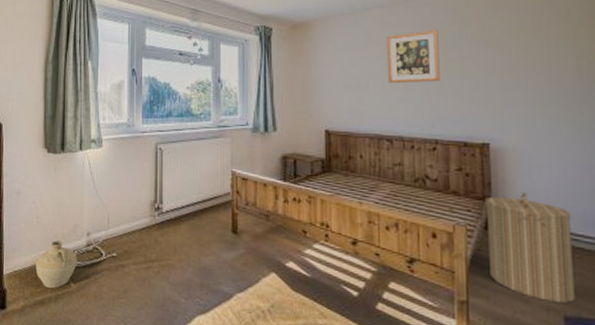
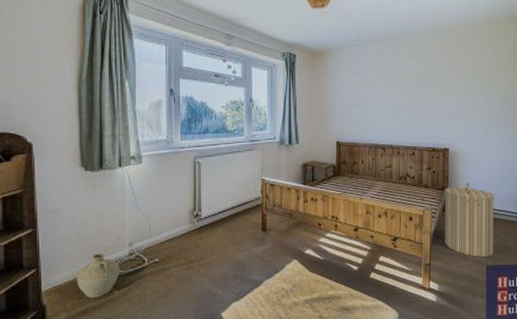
wall art: present [386,30,440,84] -> none [383,61,419,103]

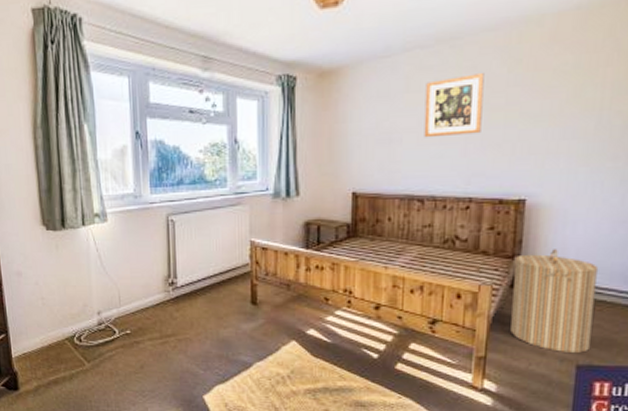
ceramic jug: present [77,253,120,298] -> none [45,321,90,368]
wall art: none [383,61,419,103] -> present [424,73,485,138]

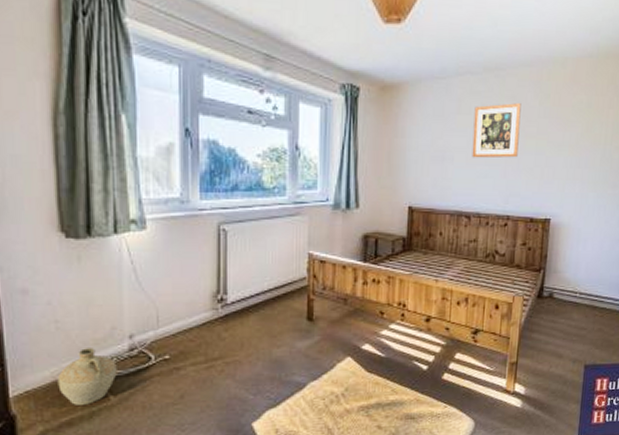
ceramic jug: none [45,321,90,368] -> present [57,348,117,405]
laundry hamper: present [510,249,599,354] -> none [537,263,602,355]

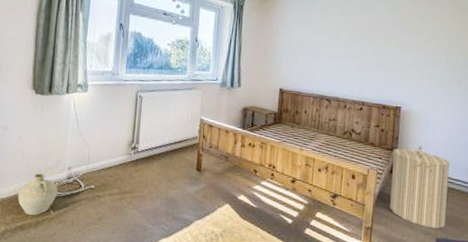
wall art: present [472,103,521,158] -> none [332,13,374,56]
laundry hamper: none [537,263,602,355] -> present [390,146,451,229]

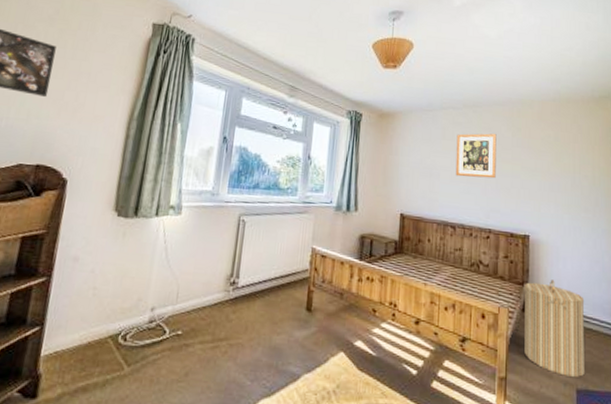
ceramic jug: present [18,173,58,215] -> none [82,316,136,372]
wall art: none [332,13,374,56] -> present [455,133,497,179]

